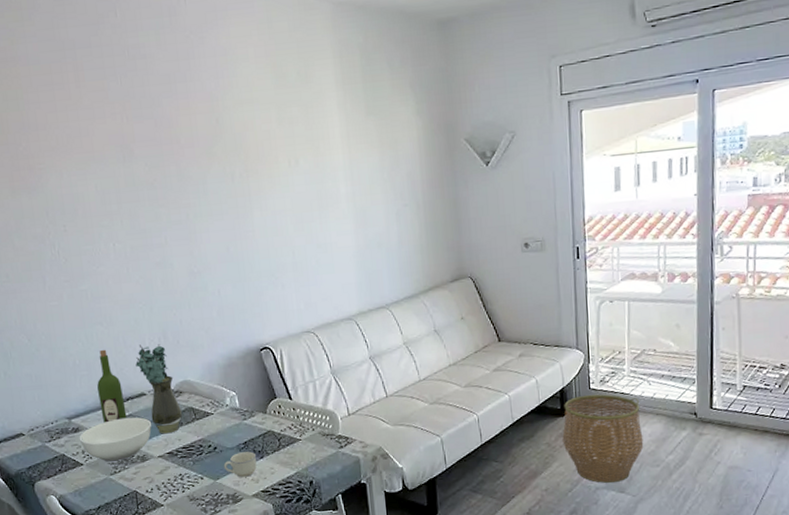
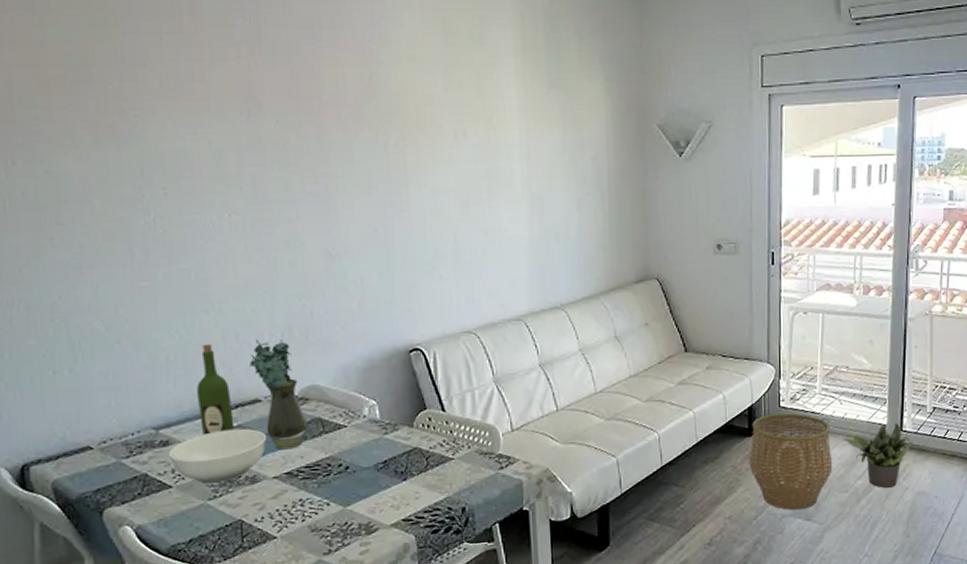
cup: present [223,451,257,478] -> none [356,472,398,504]
potted plant: none [653,400,724,463] -> present [843,422,913,488]

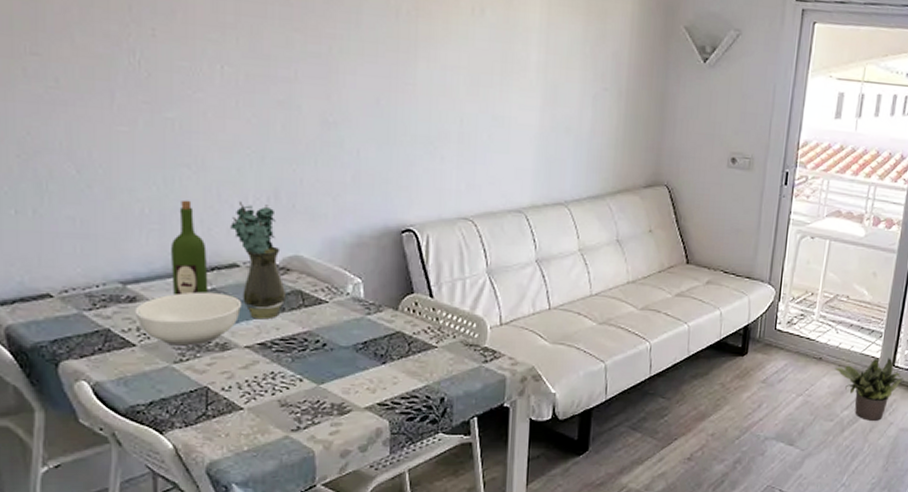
basket: present [749,412,833,510] -> none [738,335,824,433]

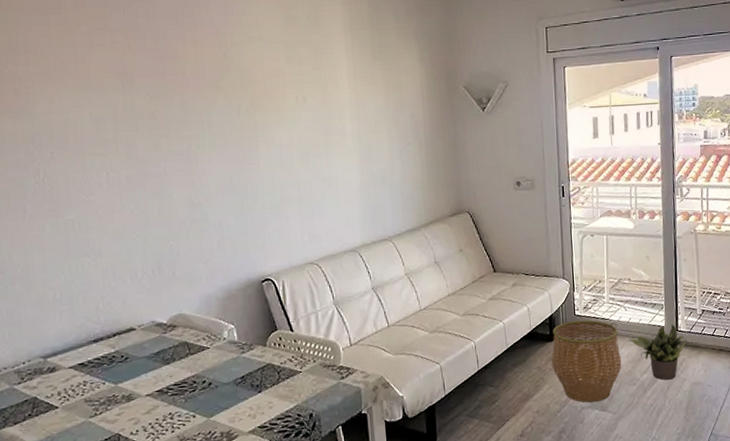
bowl: present [134,291,243,346] -> none [55,353,141,404]
wine bottle: present [171,199,208,296] -> none [80,282,113,361]
vase: present [230,201,285,320] -> none [125,276,175,371]
basket: none [738,335,824,433] -> present [551,320,622,403]

